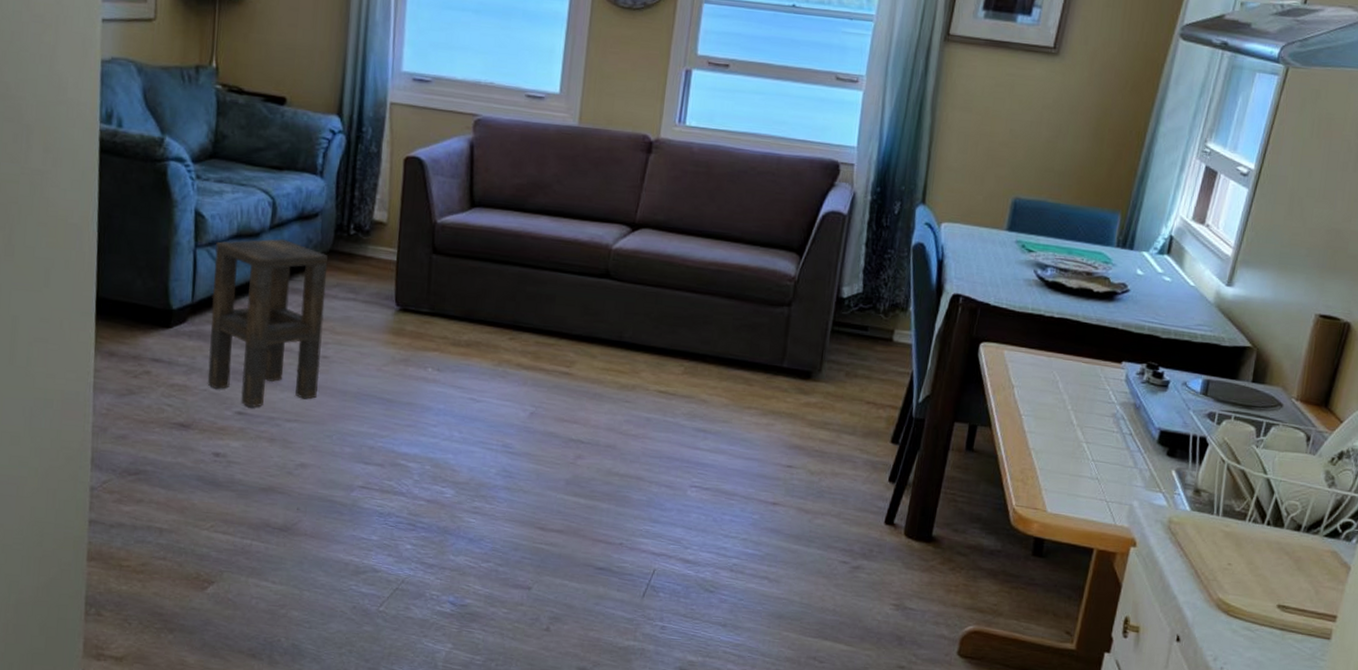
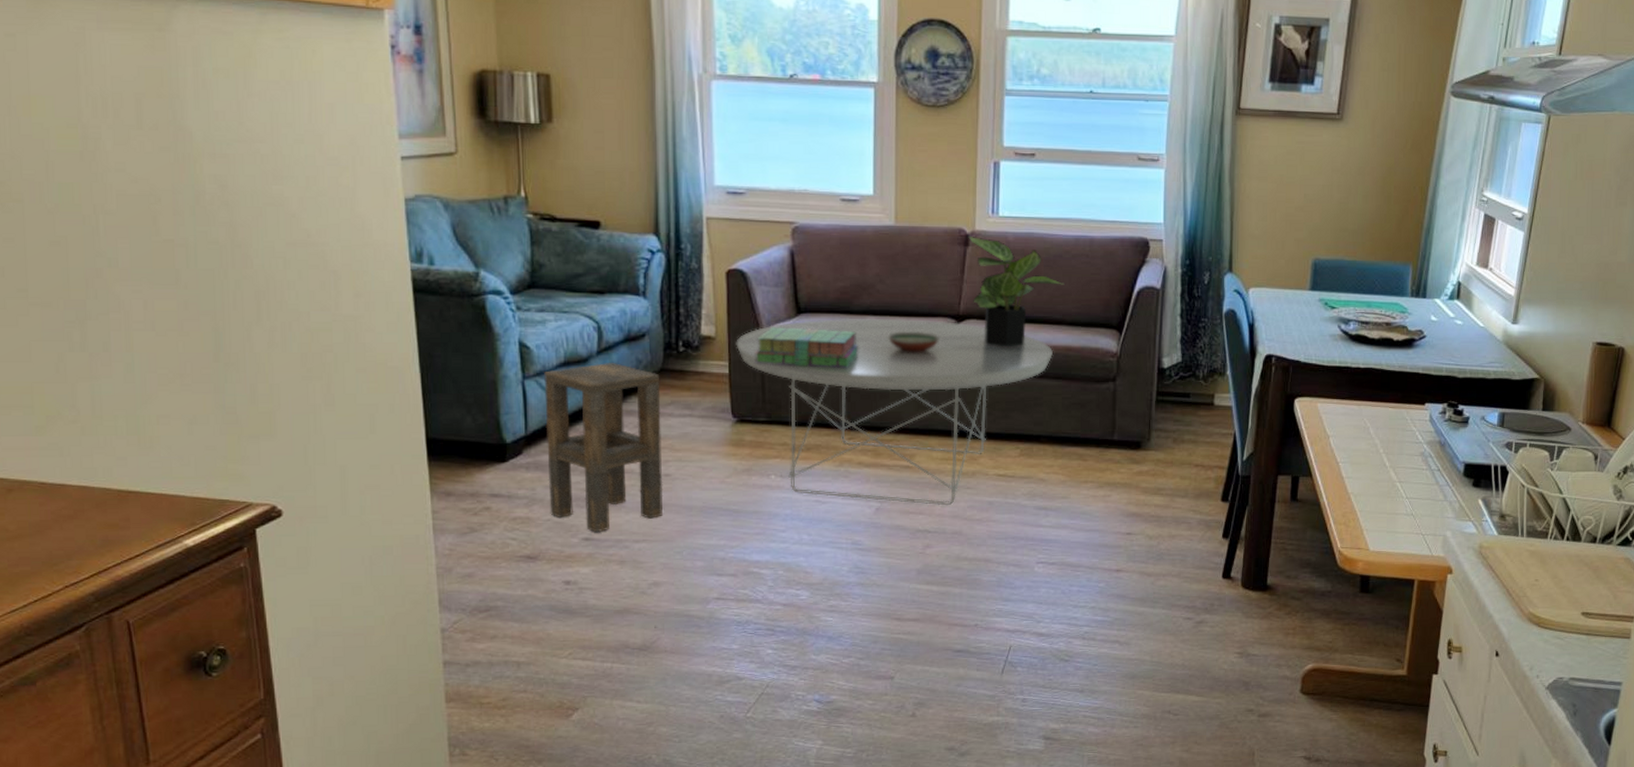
coffee table: none [406,214,728,418] -> present [736,318,1053,506]
stack of books: none [423,218,530,267] -> present [755,327,859,368]
decorative bowl: none [560,235,612,258] -> present [888,333,939,352]
potted plant: none [650,143,747,261] -> present [967,235,1065,347]

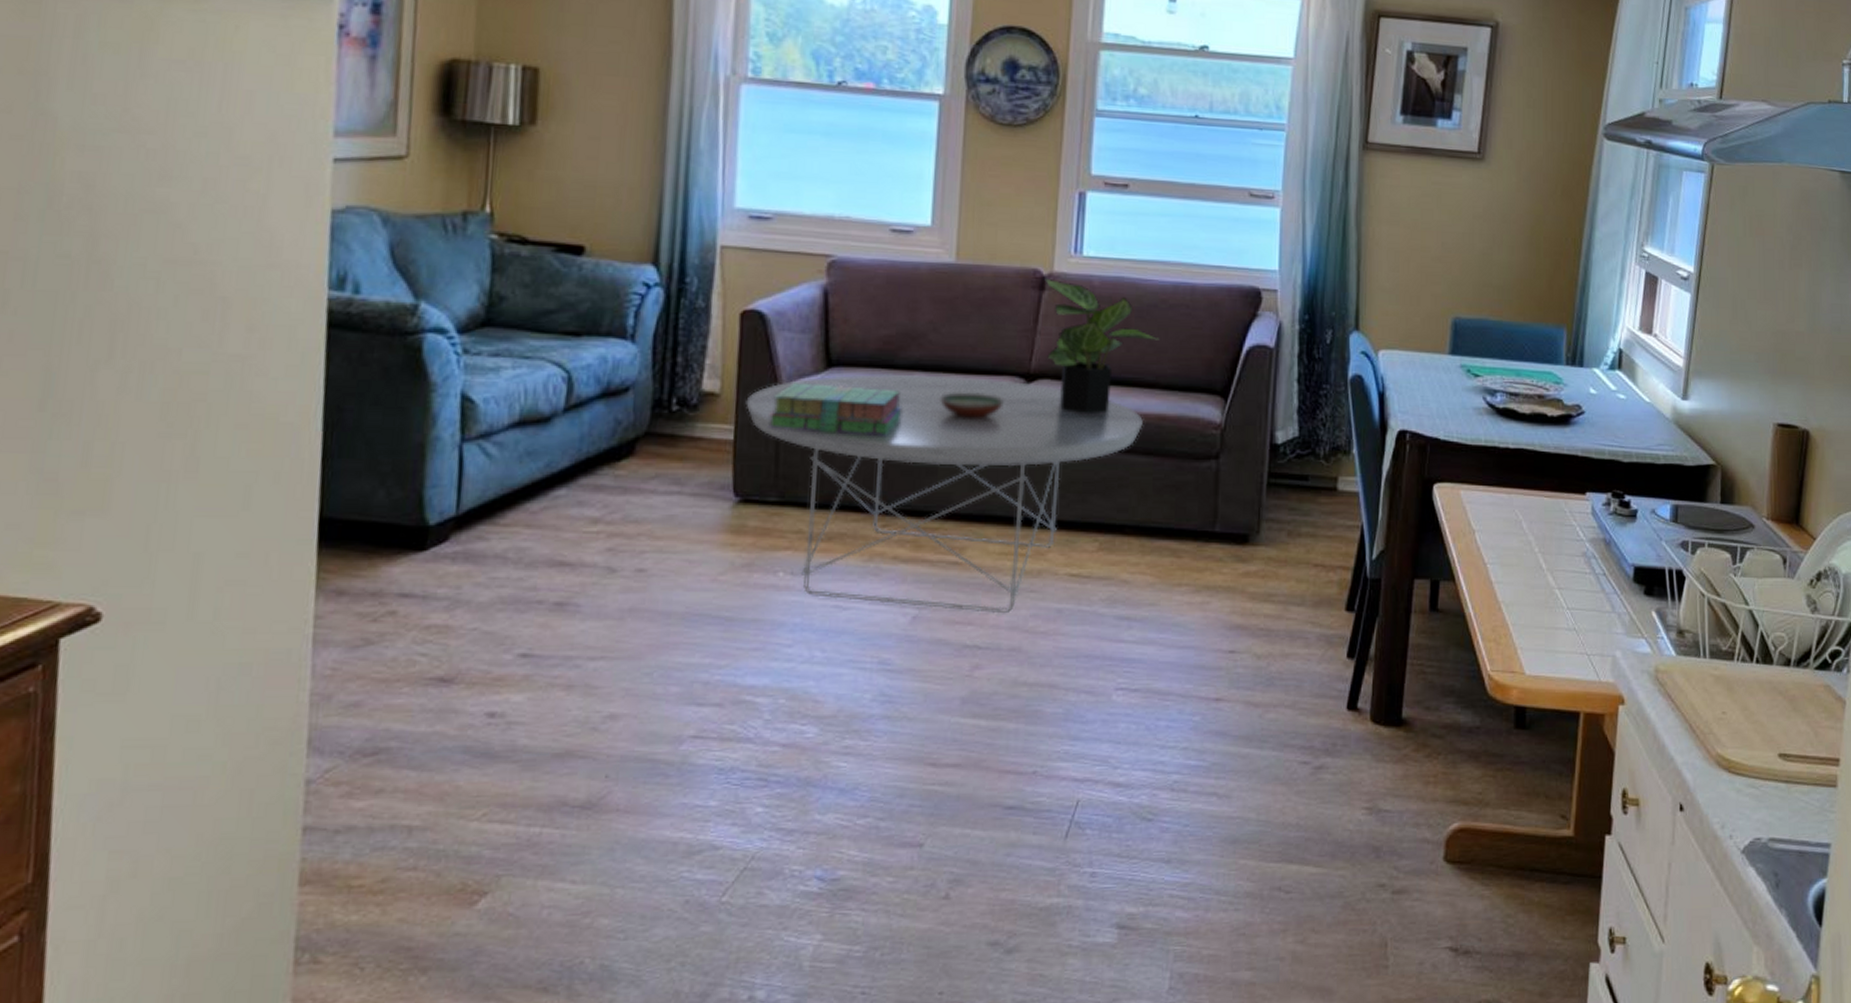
side table: present [544,362,663,533] -> none [478,422,644,647]

